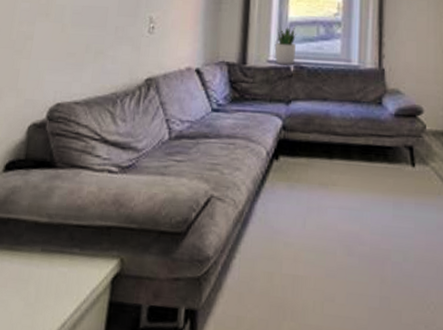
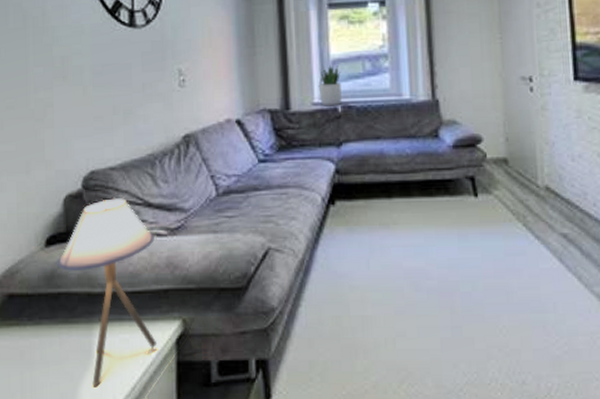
table lamp: none [11,130,106,318] -> present [57,197,158,386]

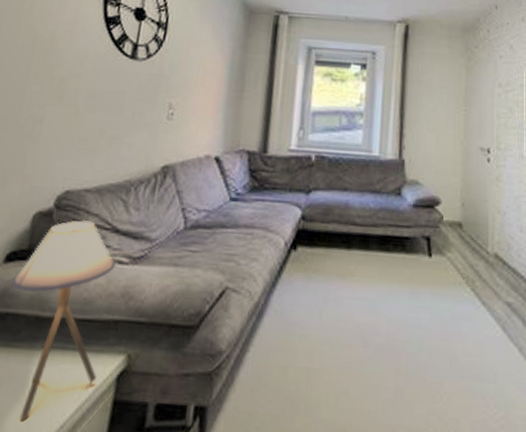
planter: present [319,63,342,107] -> none [296,114,318,155]

